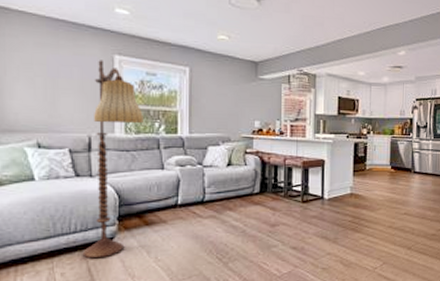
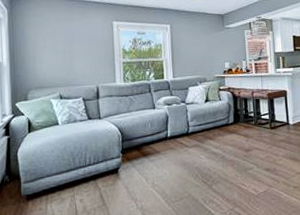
floor lamp: present [82,60,143,259] -> none [95,26,137,187]

